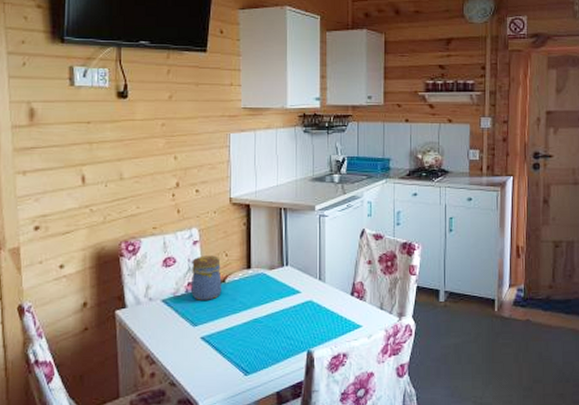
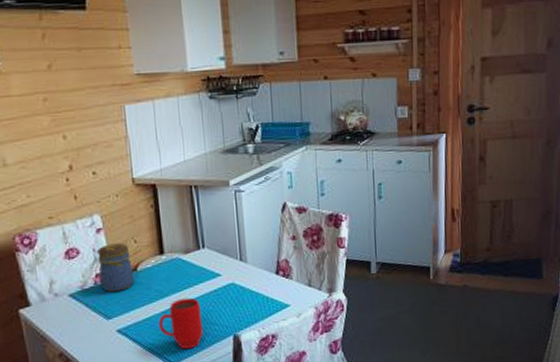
mug: none [239,311,280,361] -> present [158,297,203,349]

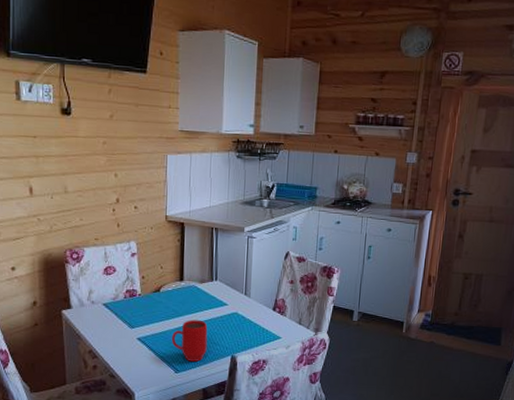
jar: present [97,243,134,292] -> none [129,266,157,307]

